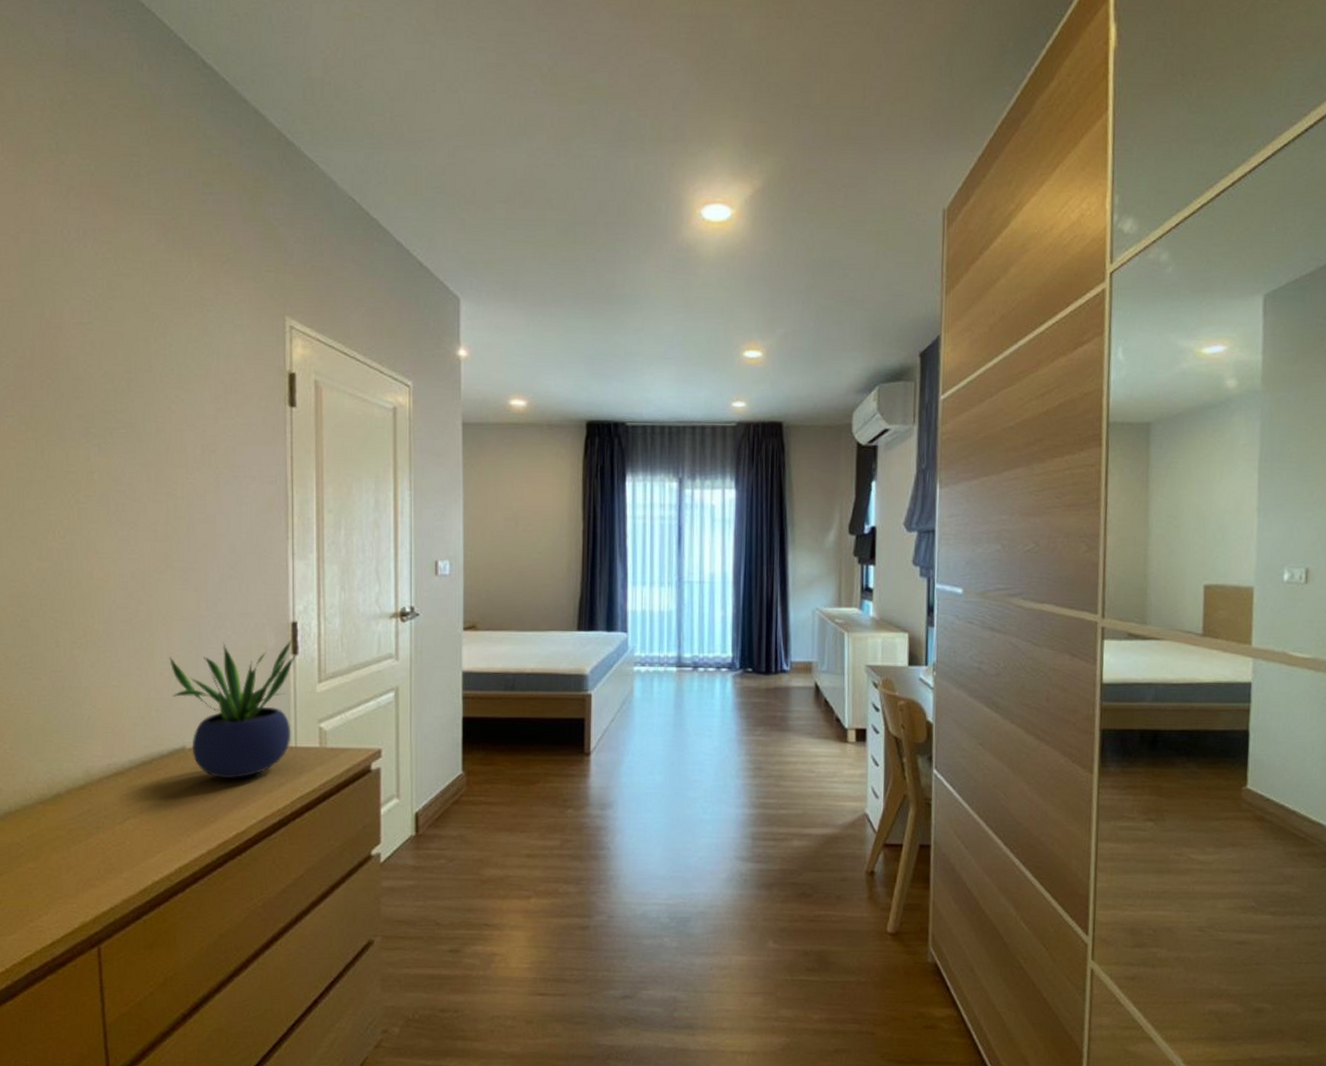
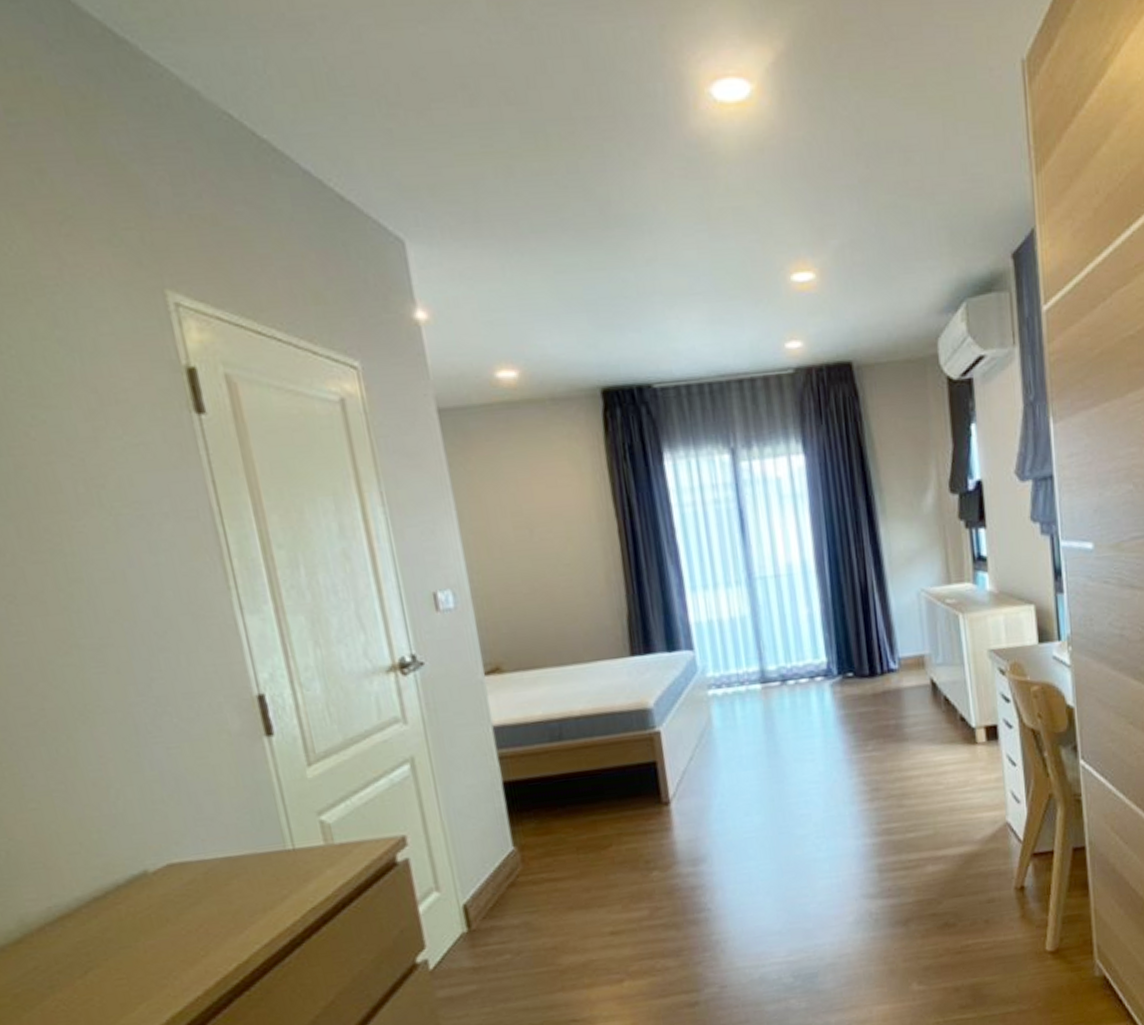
potted plant: present [169,639,296,779] -> none [100,717,287,903]

